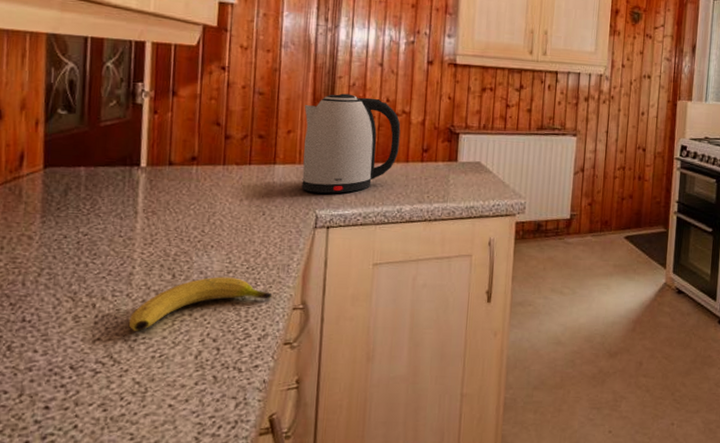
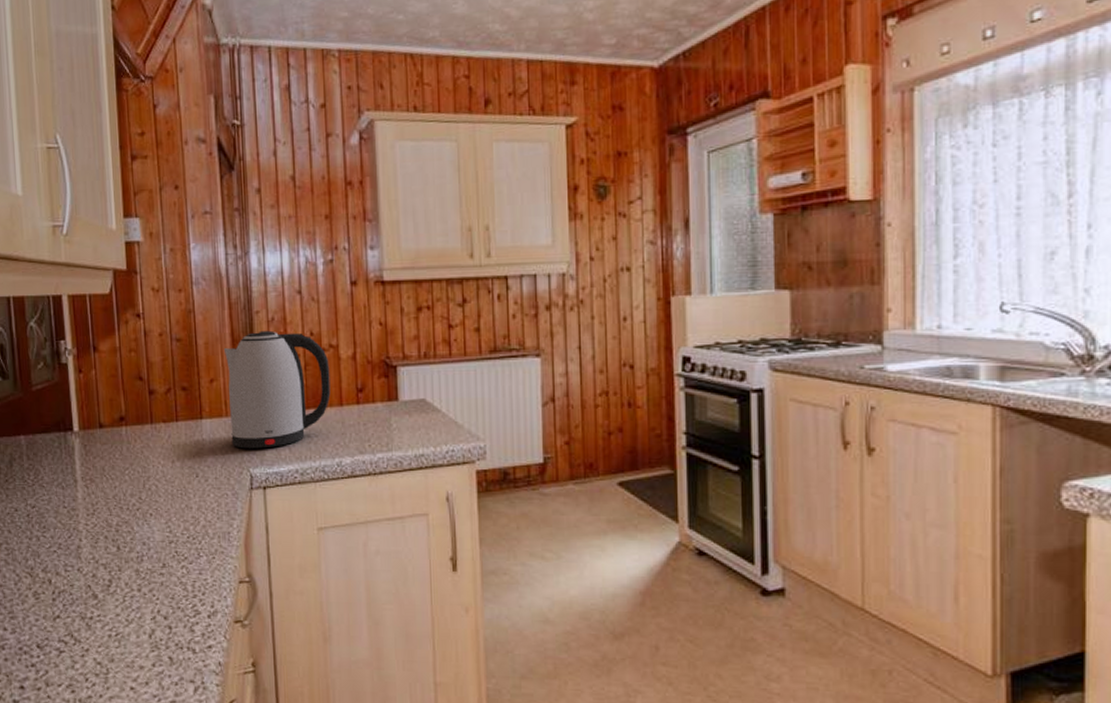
fruit: present [128,276,271,331] -> none [83,548,216,608]

